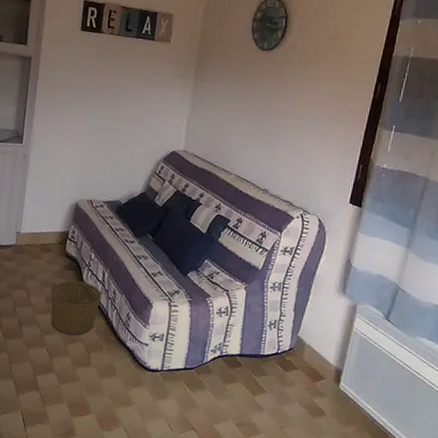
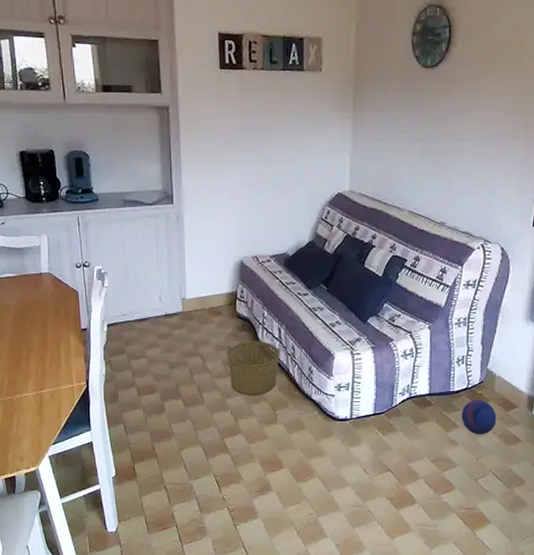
toy ball: none [269,366,304,404] -> present [461,400,497,435]

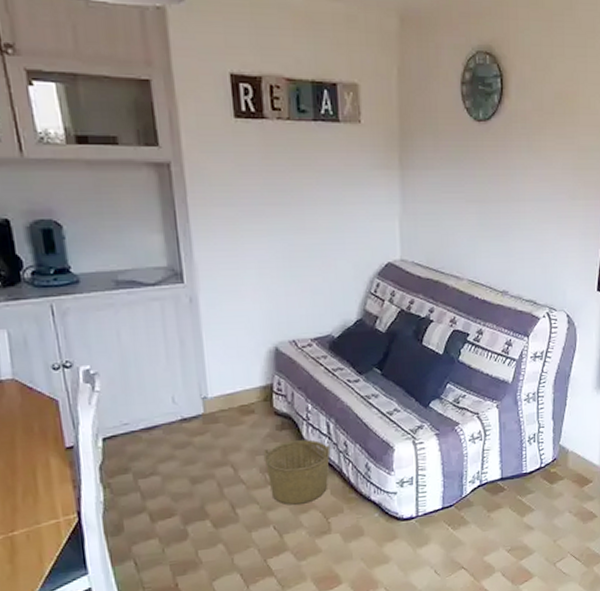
toy ball: present [461,400,497,435] -> none [535,478,572,516]

